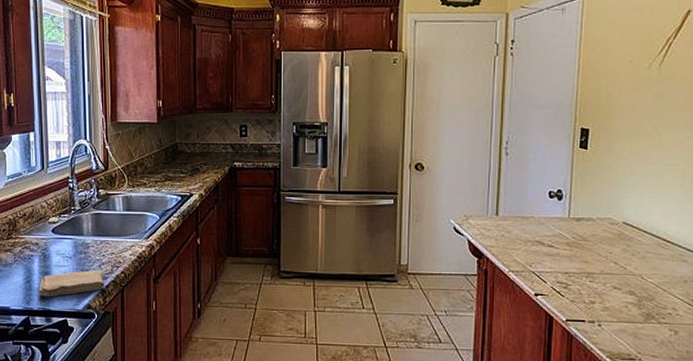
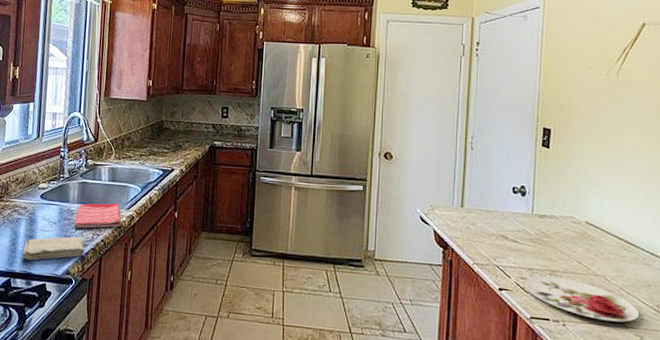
dish towel: none [91,232,141,261] -> present [74,202,122,229]
plate: none [561,278,675,319] -> present [525,275,640,323]

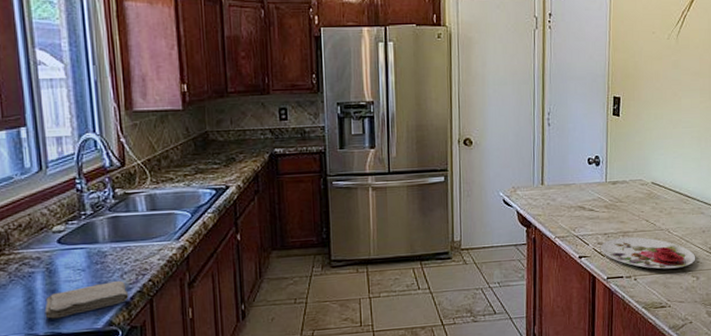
dish towel: present [74,202,122,229] -> none [109,234,172,271]

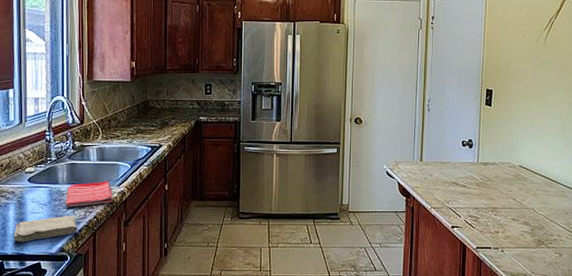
dish towel: none [109,234,172,271] -> present [65,180,113,207]
plate: present [601,236,696,269] -> none [472,212,559,244]

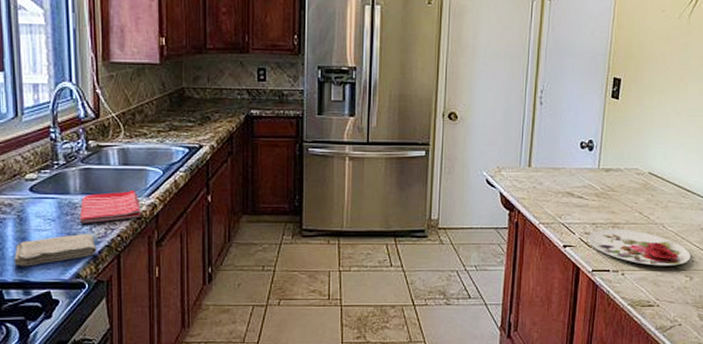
plate: none [472,212,559,244] -> present [588,229,691,266]

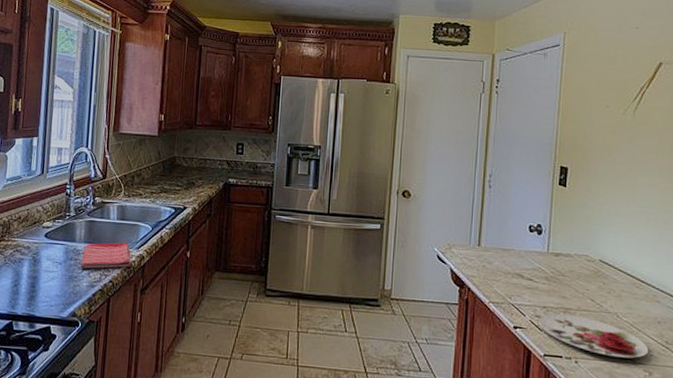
washcloth: present [14,233,97,267] -> none [25,277,92,303]

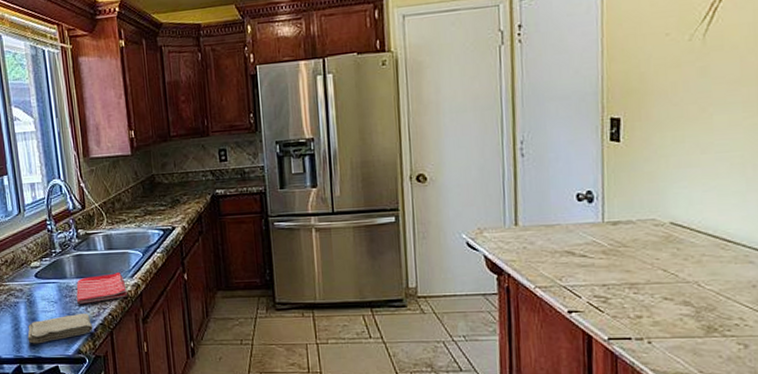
washcloth: none [25,277,92,303] -> present [27,312,93,344]
plate: present [539,313,649,359] -> none [598,289,743,332]

